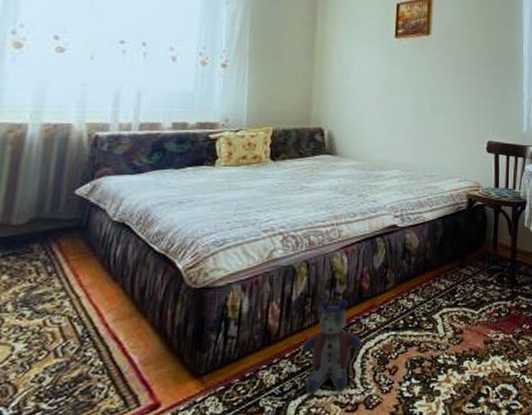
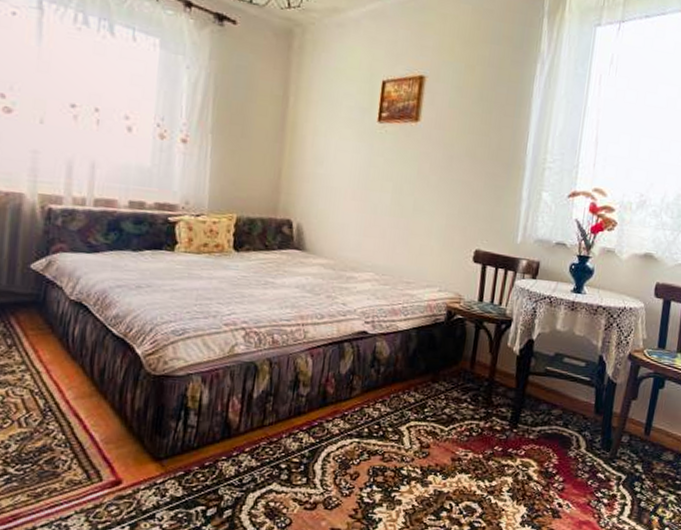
stuffed bear: present [301,299,362,394] -> none [261,401,324,490]

